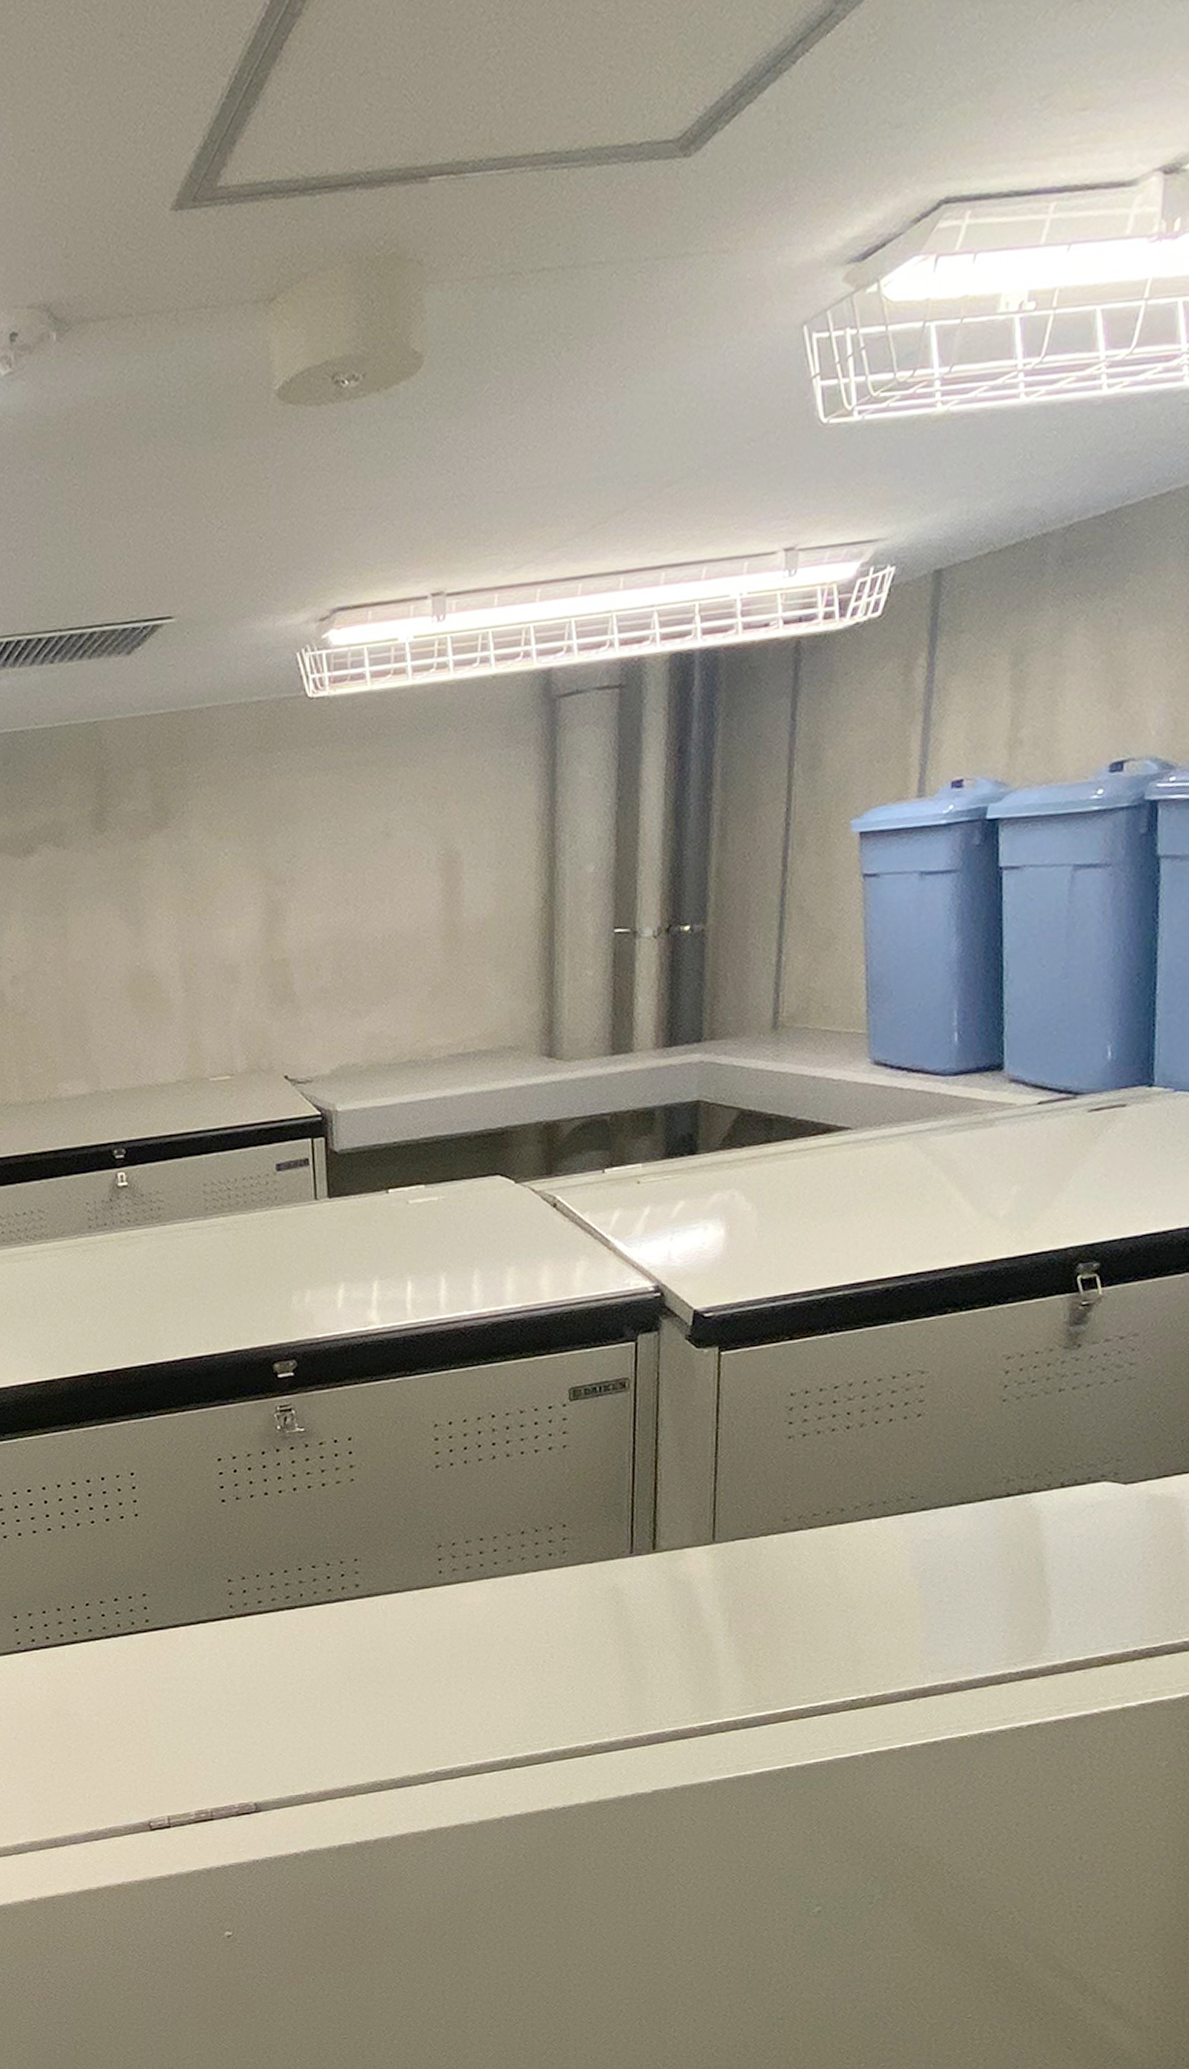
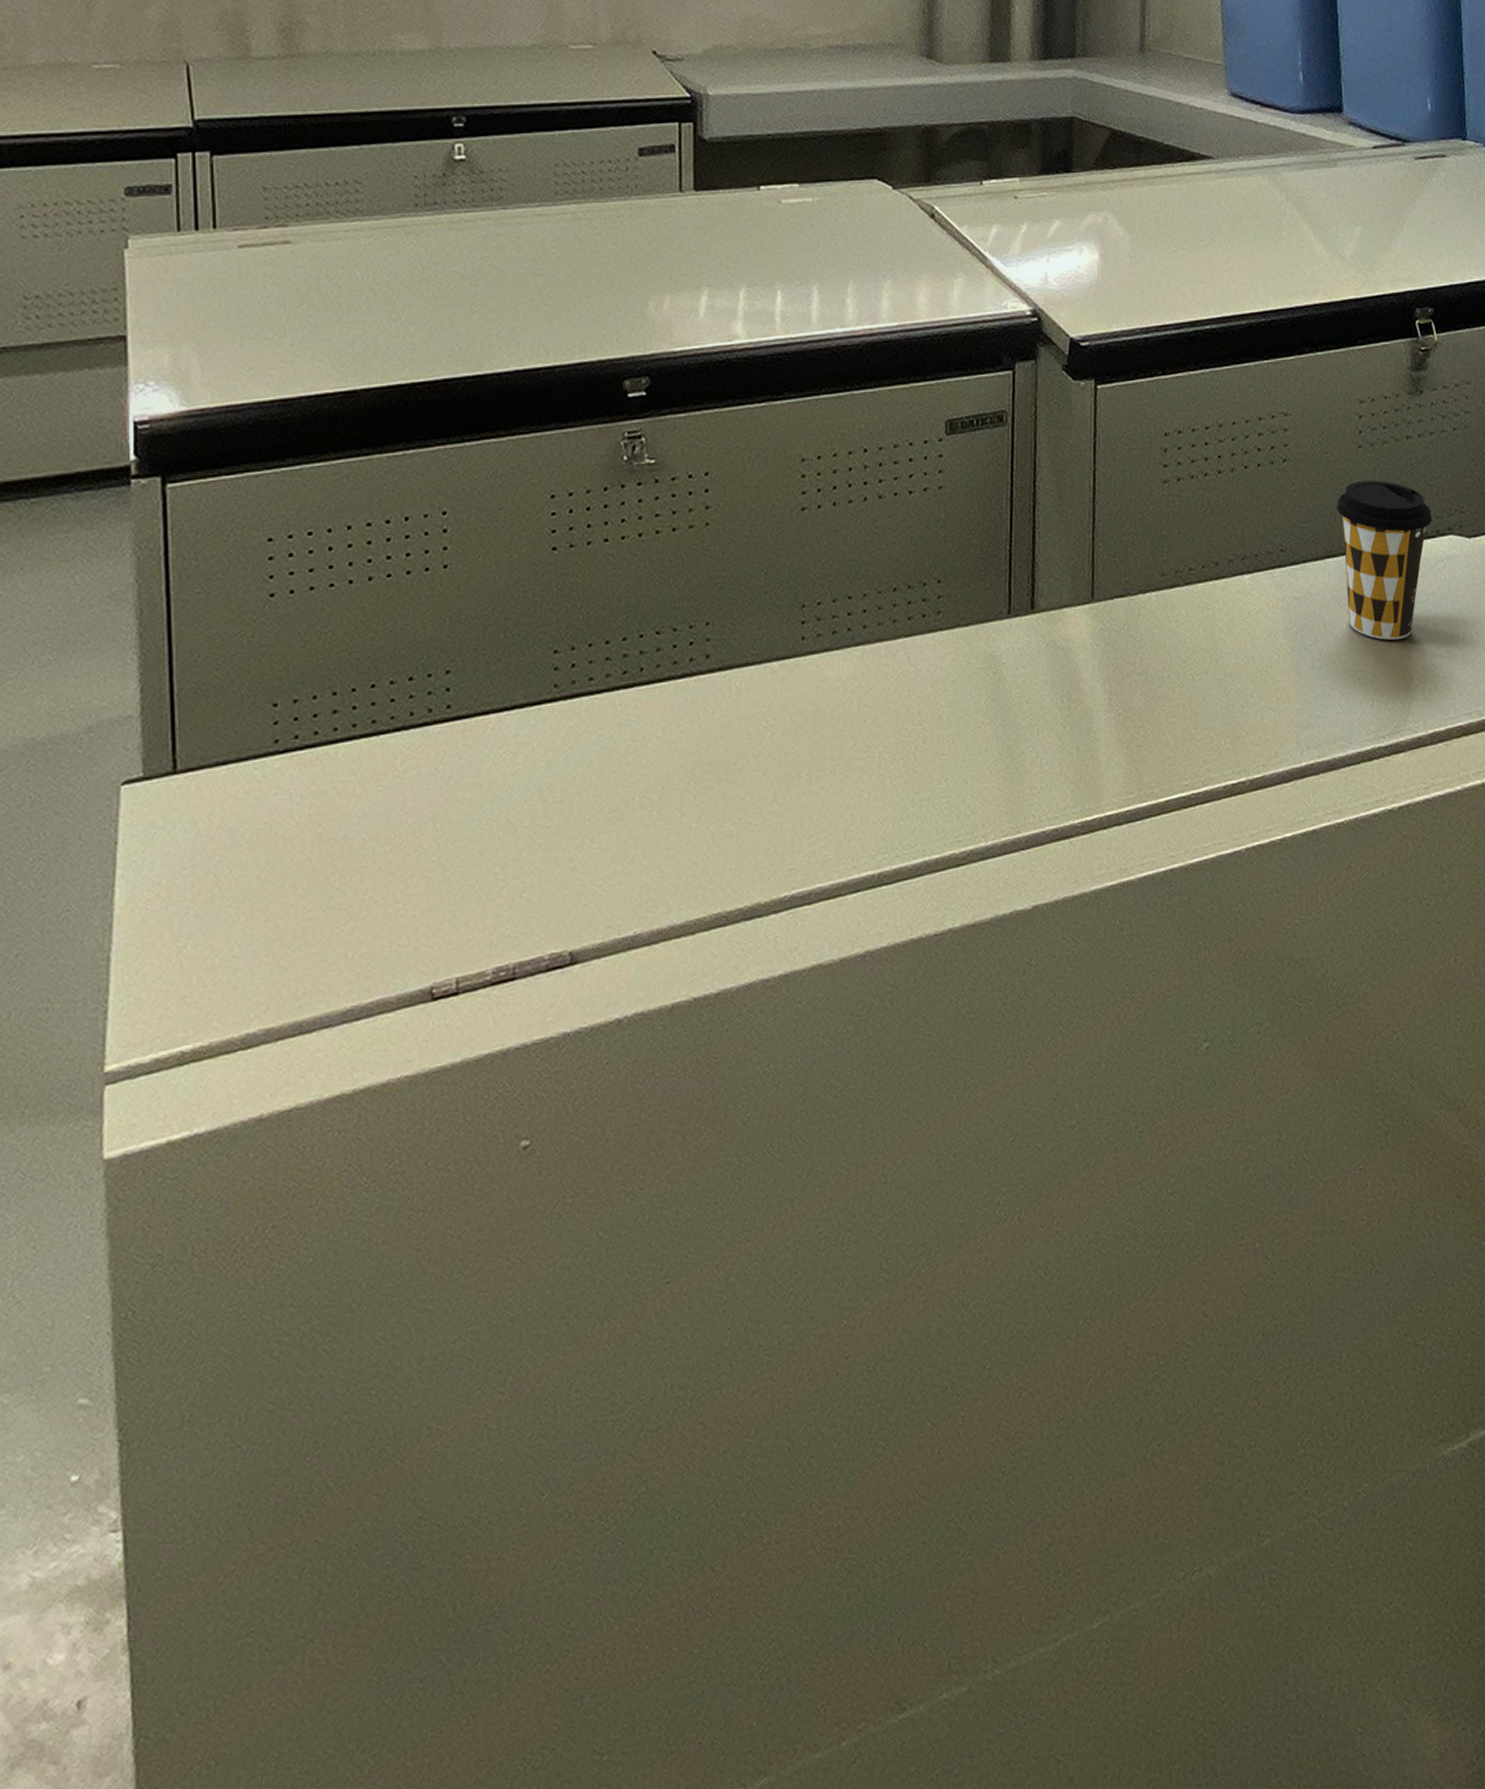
coffee cup: none [974,1431,1083,1579] -> present [1336,480,1432,640]

